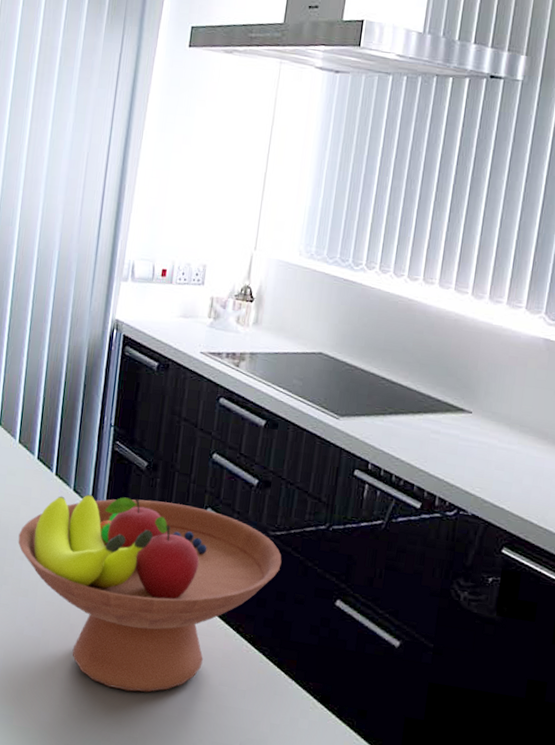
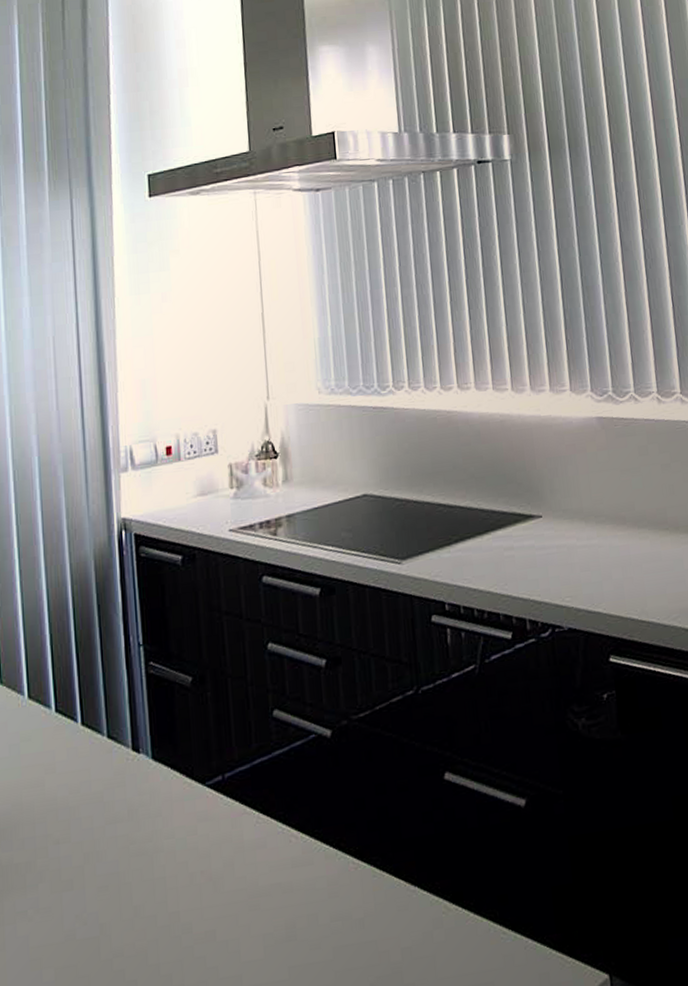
fruit bowl: present [18,494,282,692] -> none [48,712,373,971]

